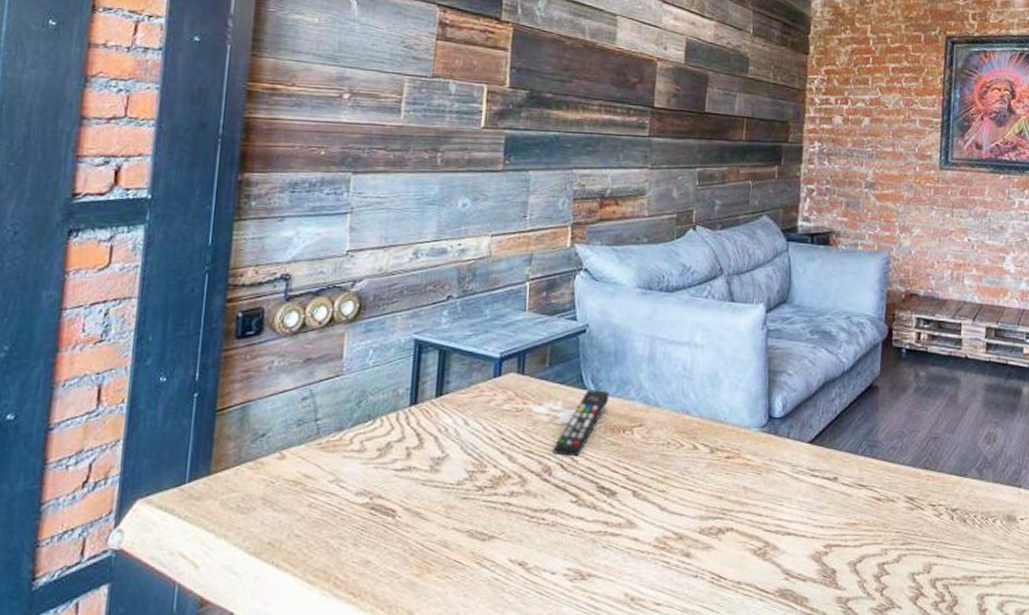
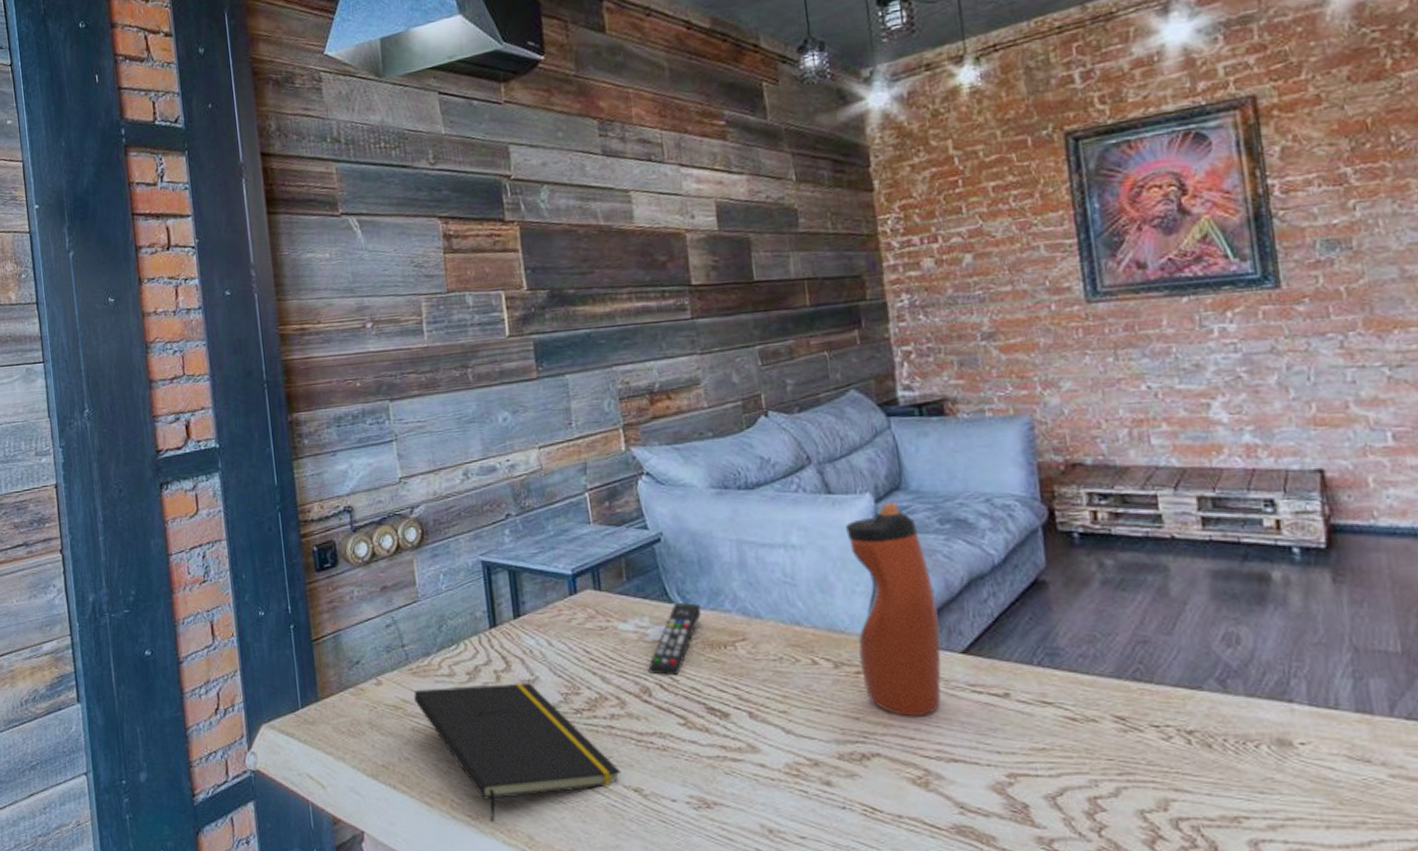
notepad: none [317,460,511,599] -> present [414,682,622,822]
water bottle: none [731,312,798,495] -> present [845,501,941,716]

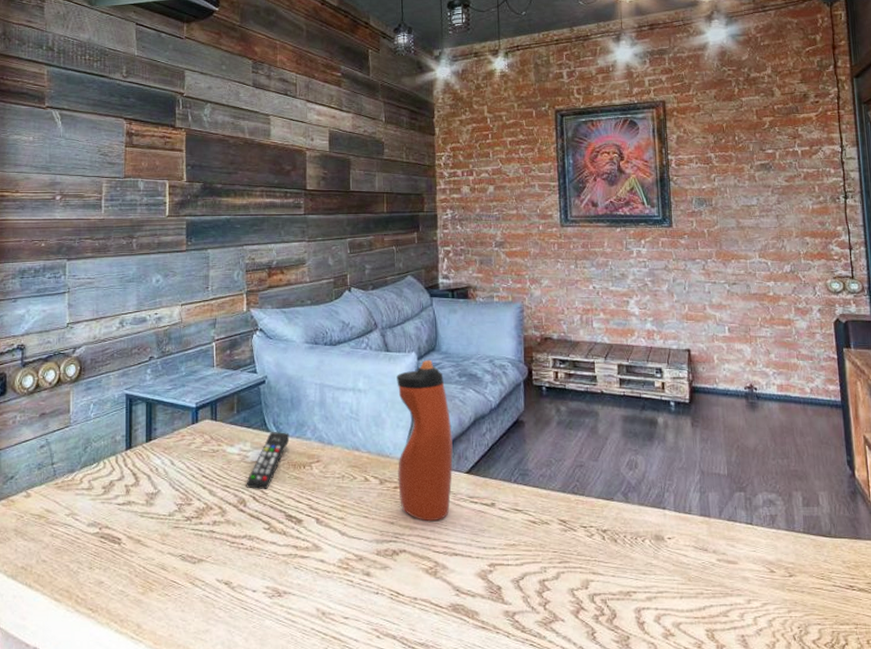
notepad: present [414,682,622,822] -> none [56,495,217,614]

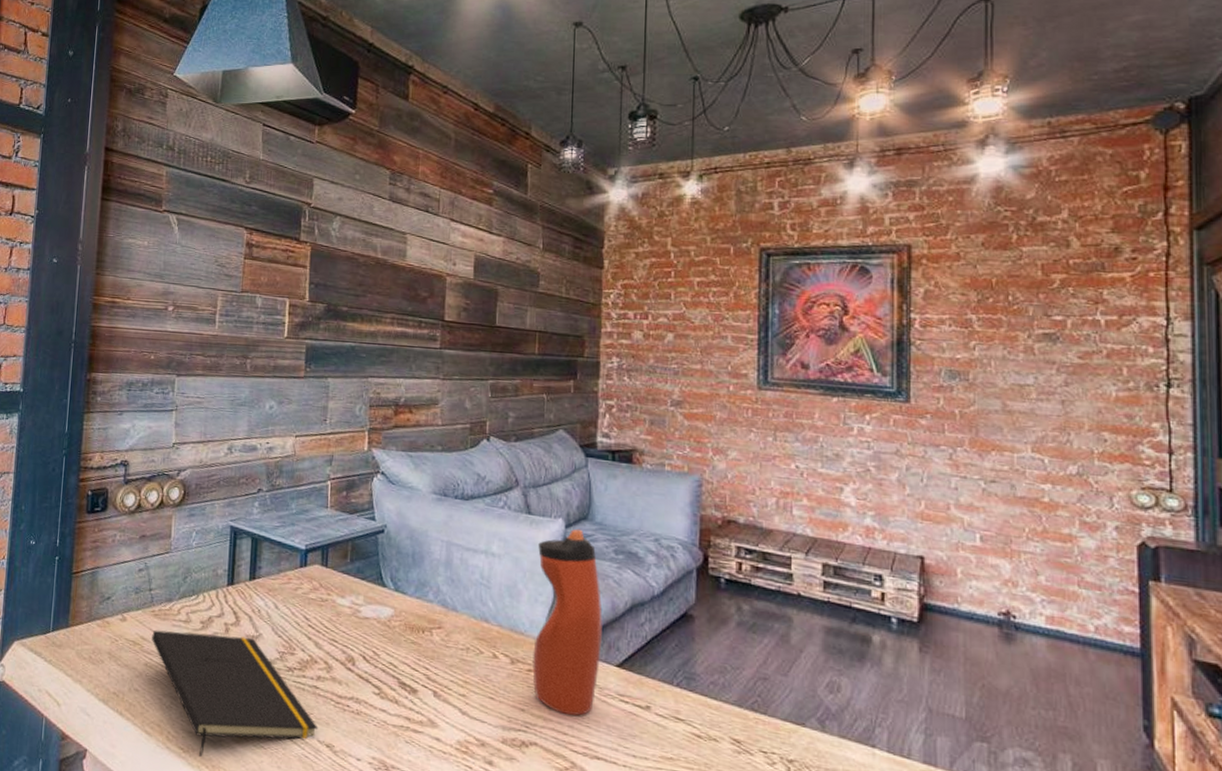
notepad: none [56,495,217,614] -> present [152,630,319,757]
remote control: present [246,432,290,489] -> none [356,588,408,650]

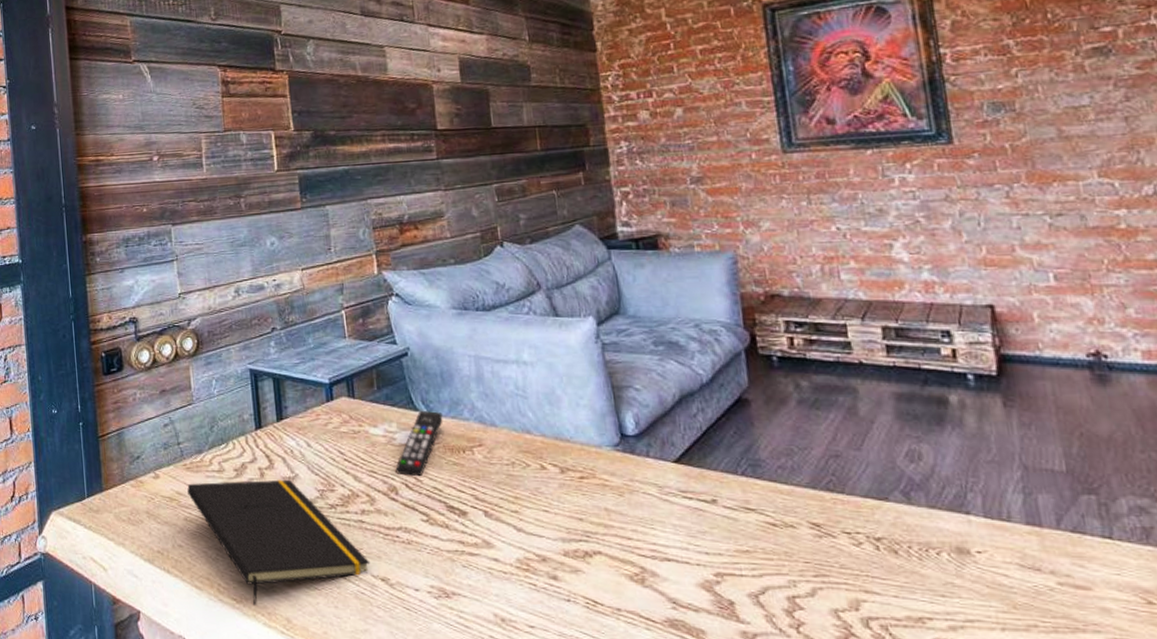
remote control: none [356,588,408,650] -> present [395,411,443,476]
water bottle: present [532,528,602,716] -> none [571,325,656,518]

